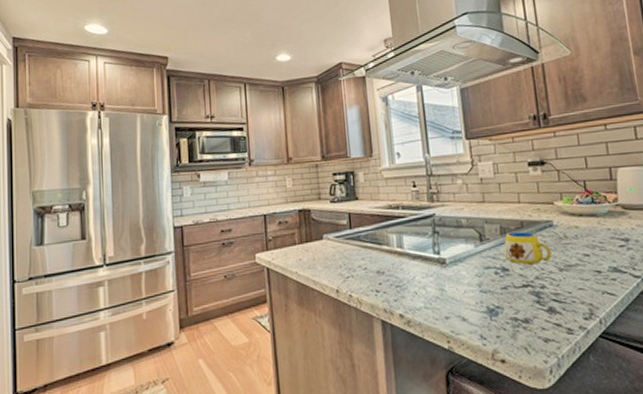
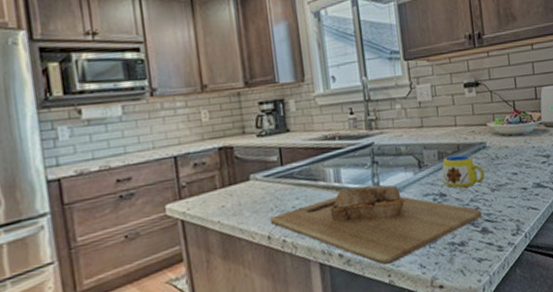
cutting board: none [338,252,549,332] -> present [269,184,483,266]

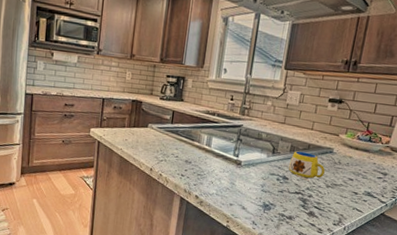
cutting board: present [269,184,483,266] -> none [154,152,314,214]

